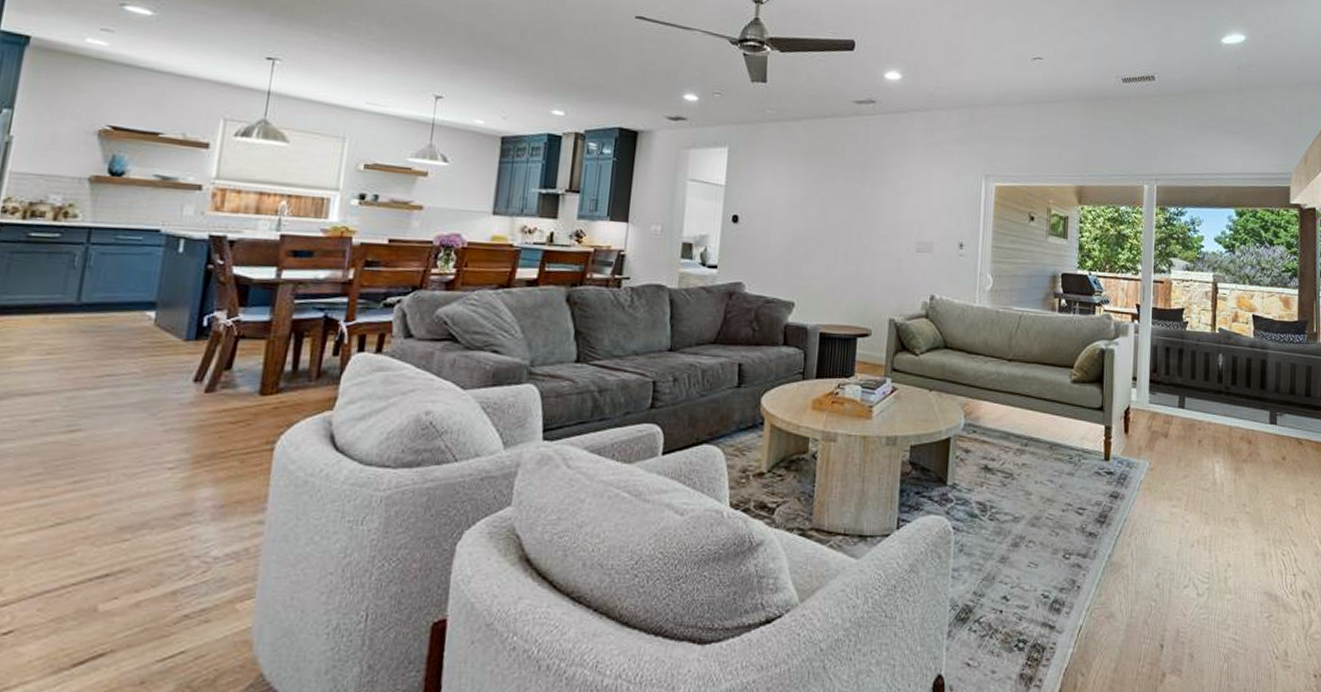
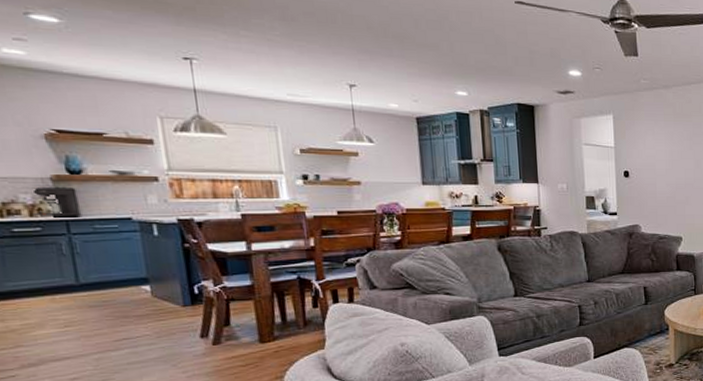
coffee maker: none [57,188,111,224] -> present [33,188,81,216]

